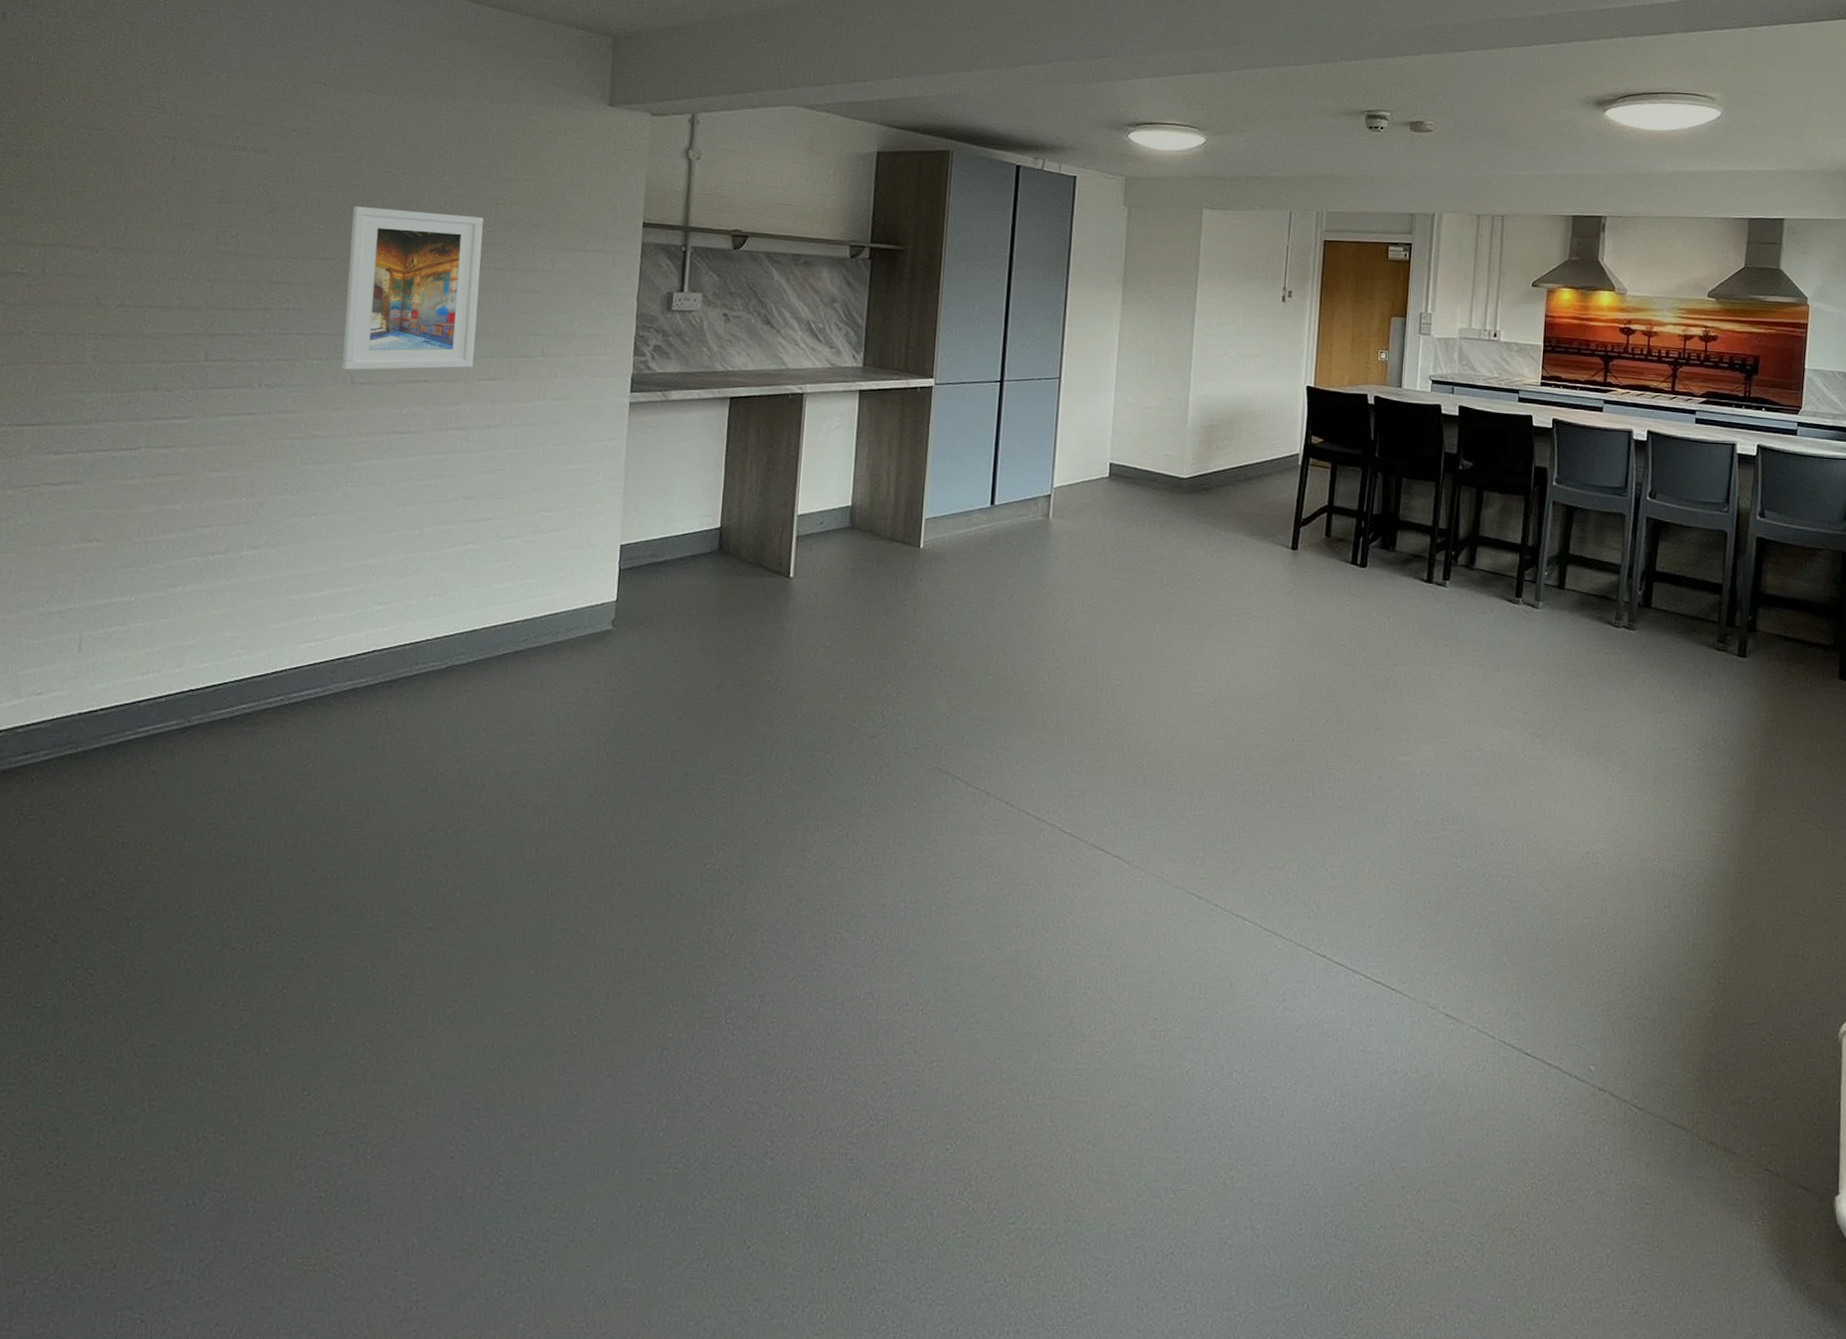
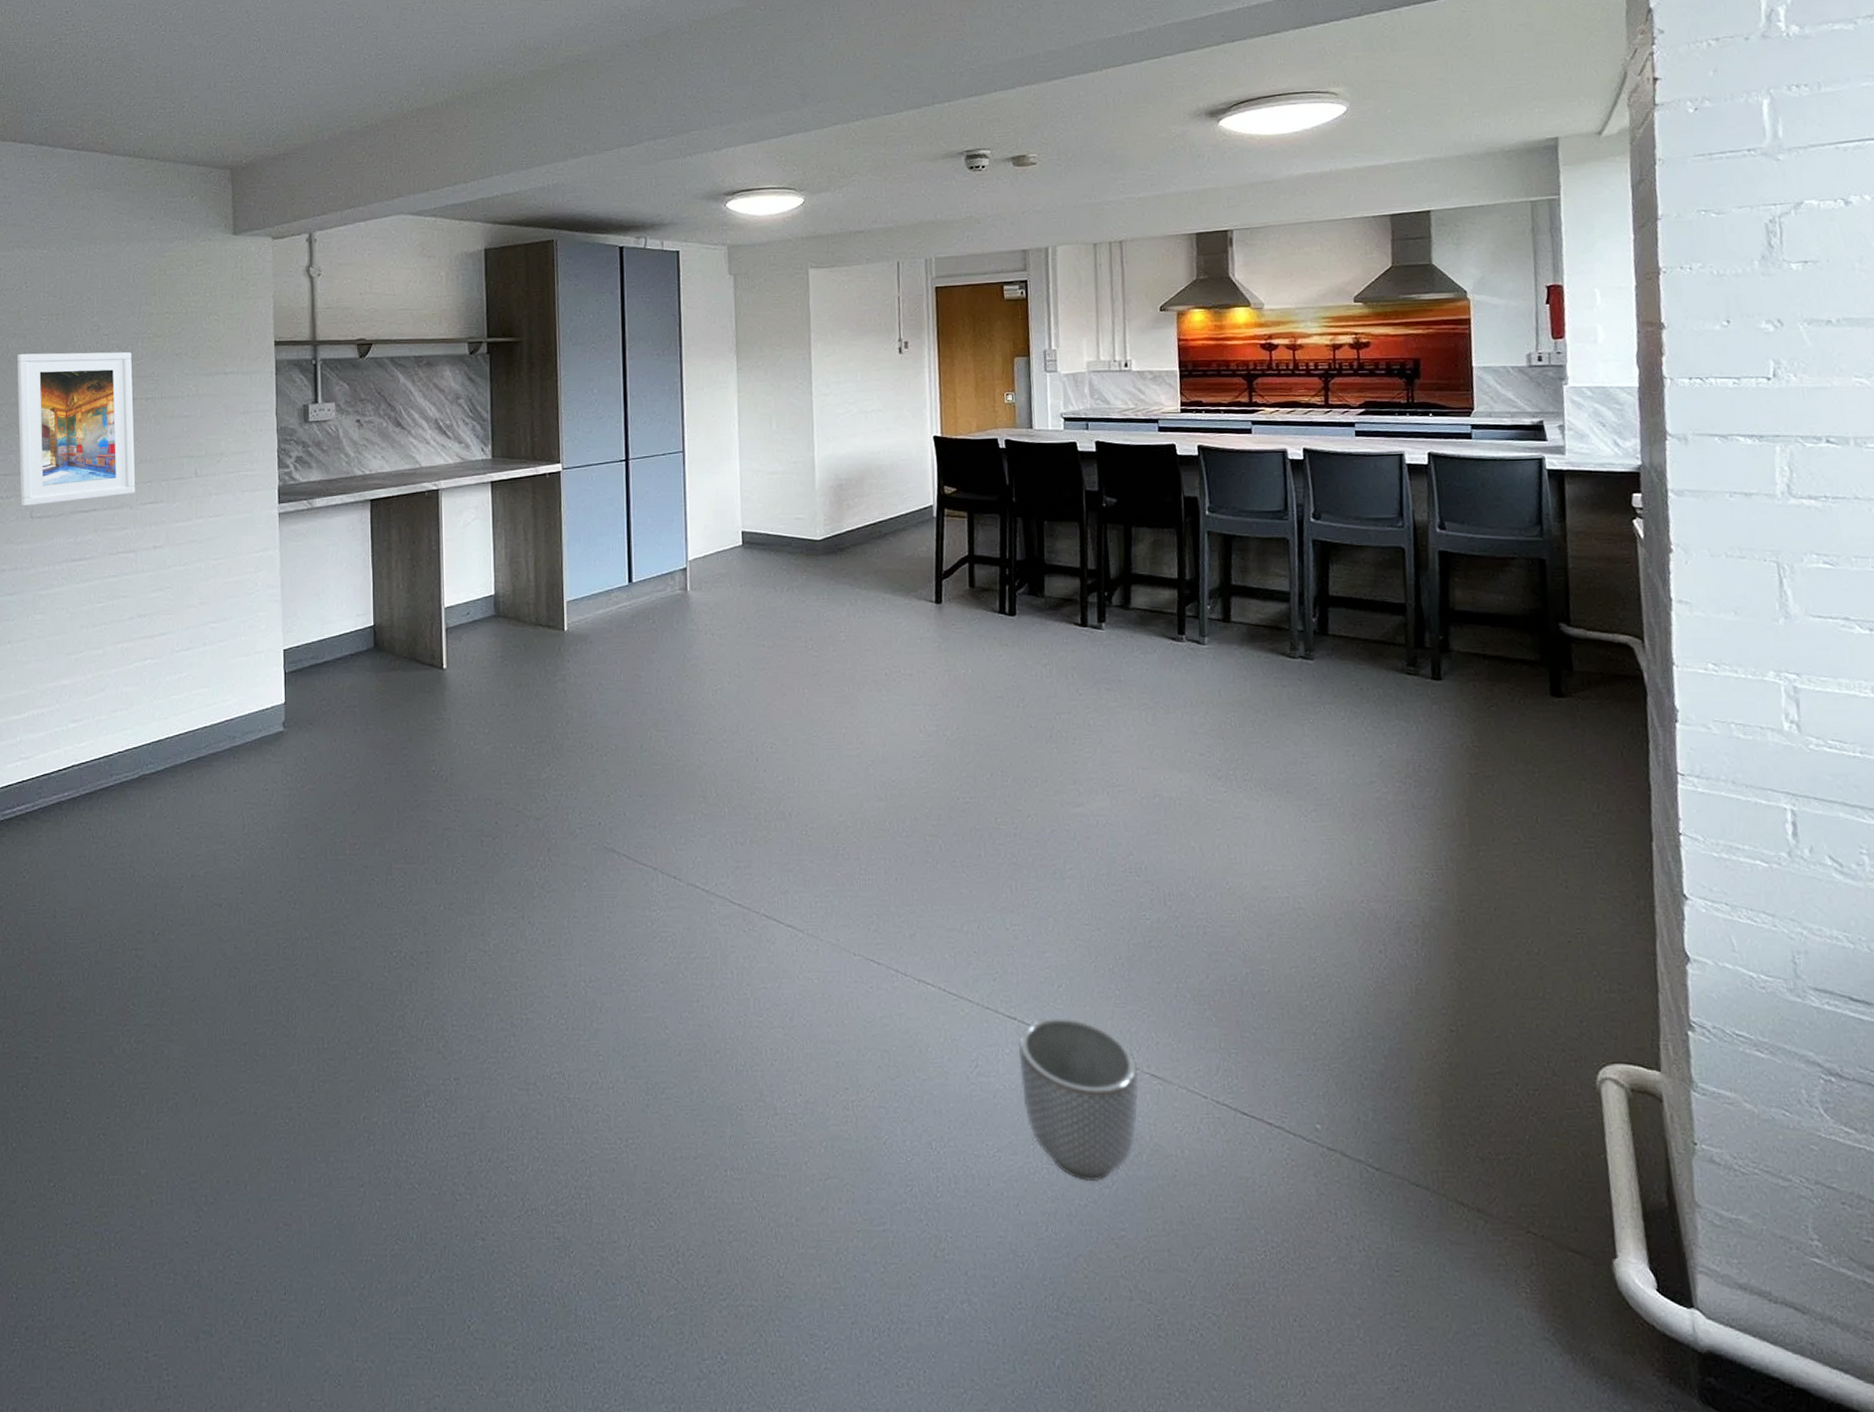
planter: none [1323,955,1434,1114] -> present [1019,1016,1139,1181]

